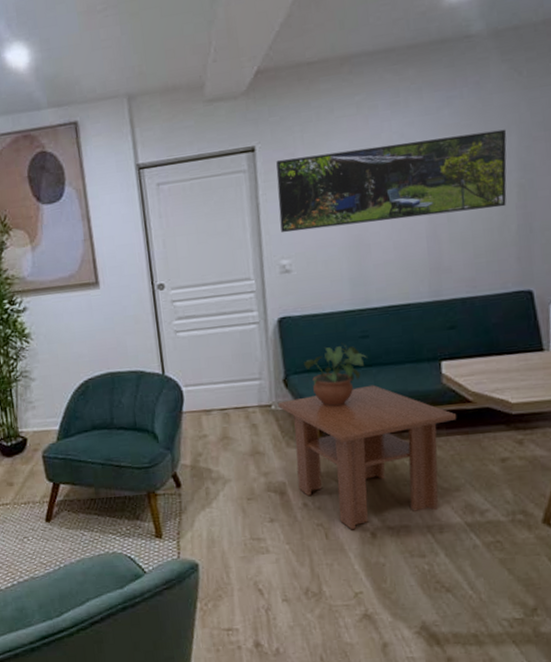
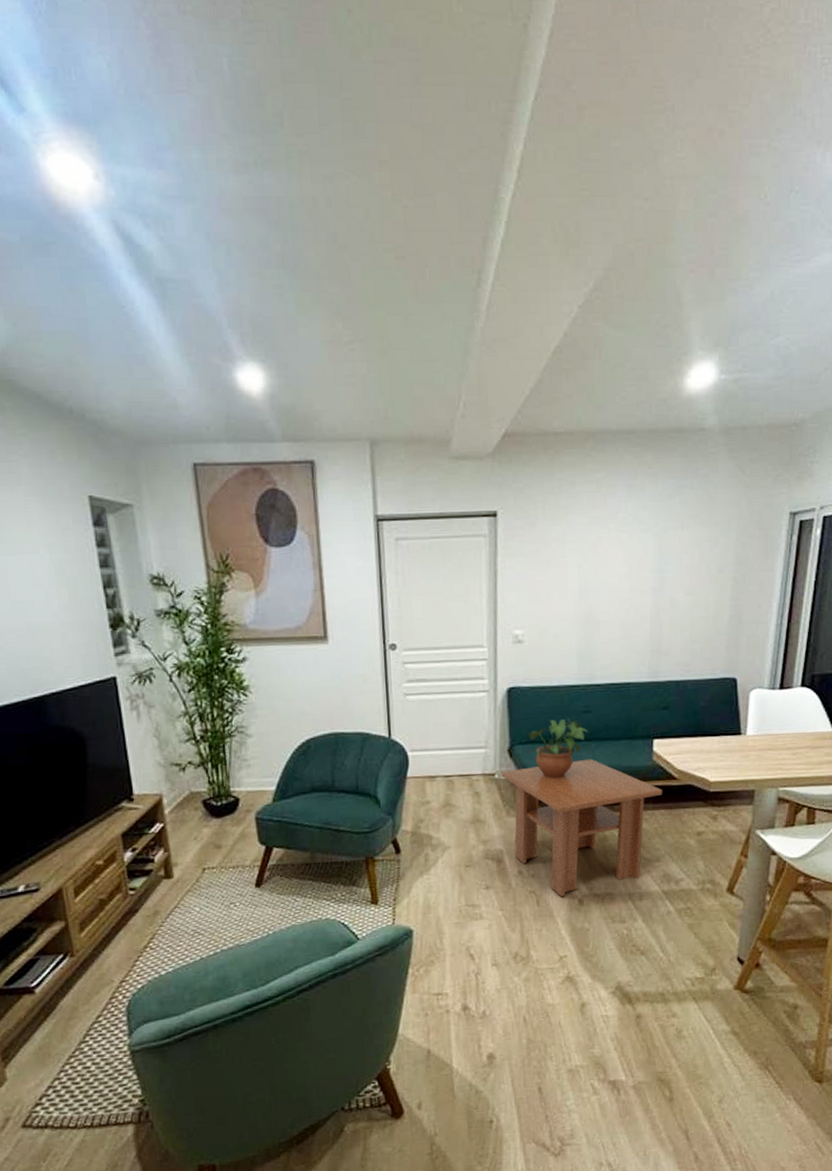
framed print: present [276,129,507,233] -> none [516,524,728,603]

